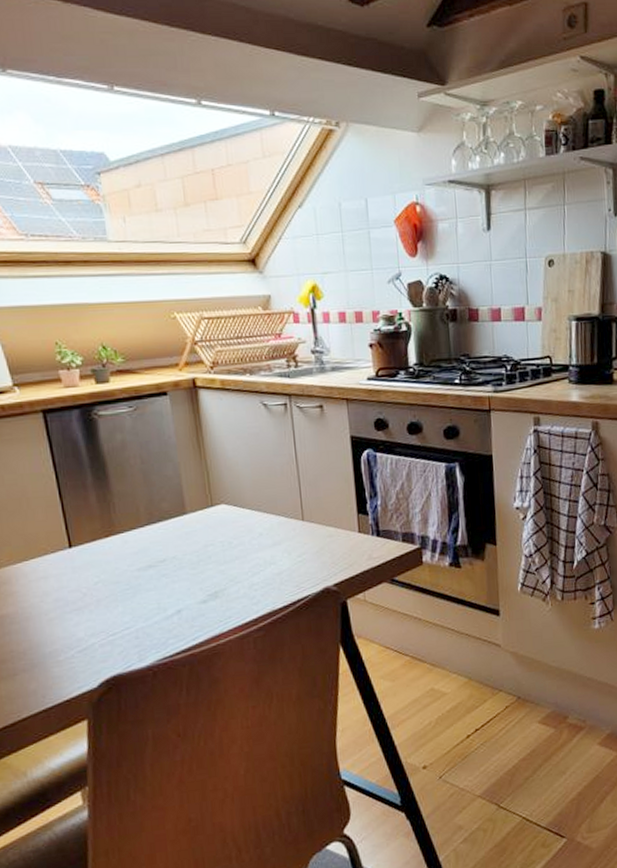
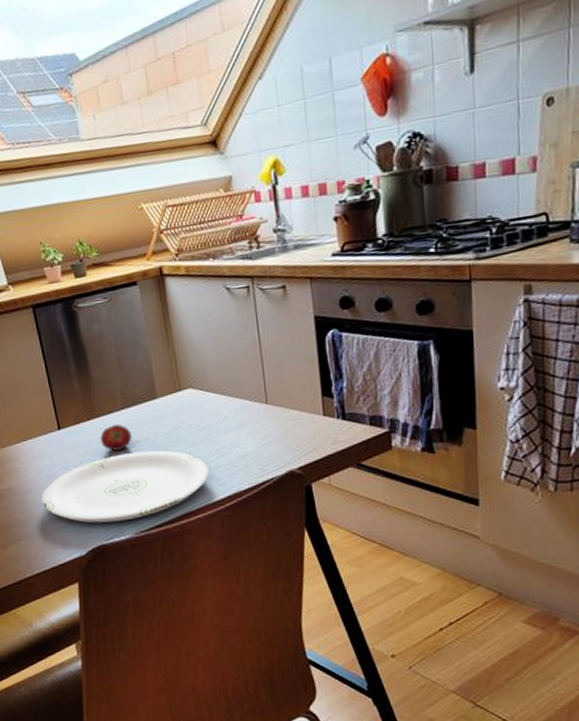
plate: none [44,569,243,651] -> present [41,450,210,523]
fruit: none [120,542,157,571] -> present [100,424,132,451]

